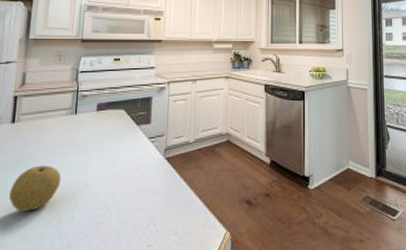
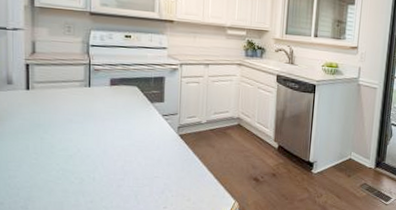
fruit: present [8,165,62,212] -> none [31,131,80,171]

